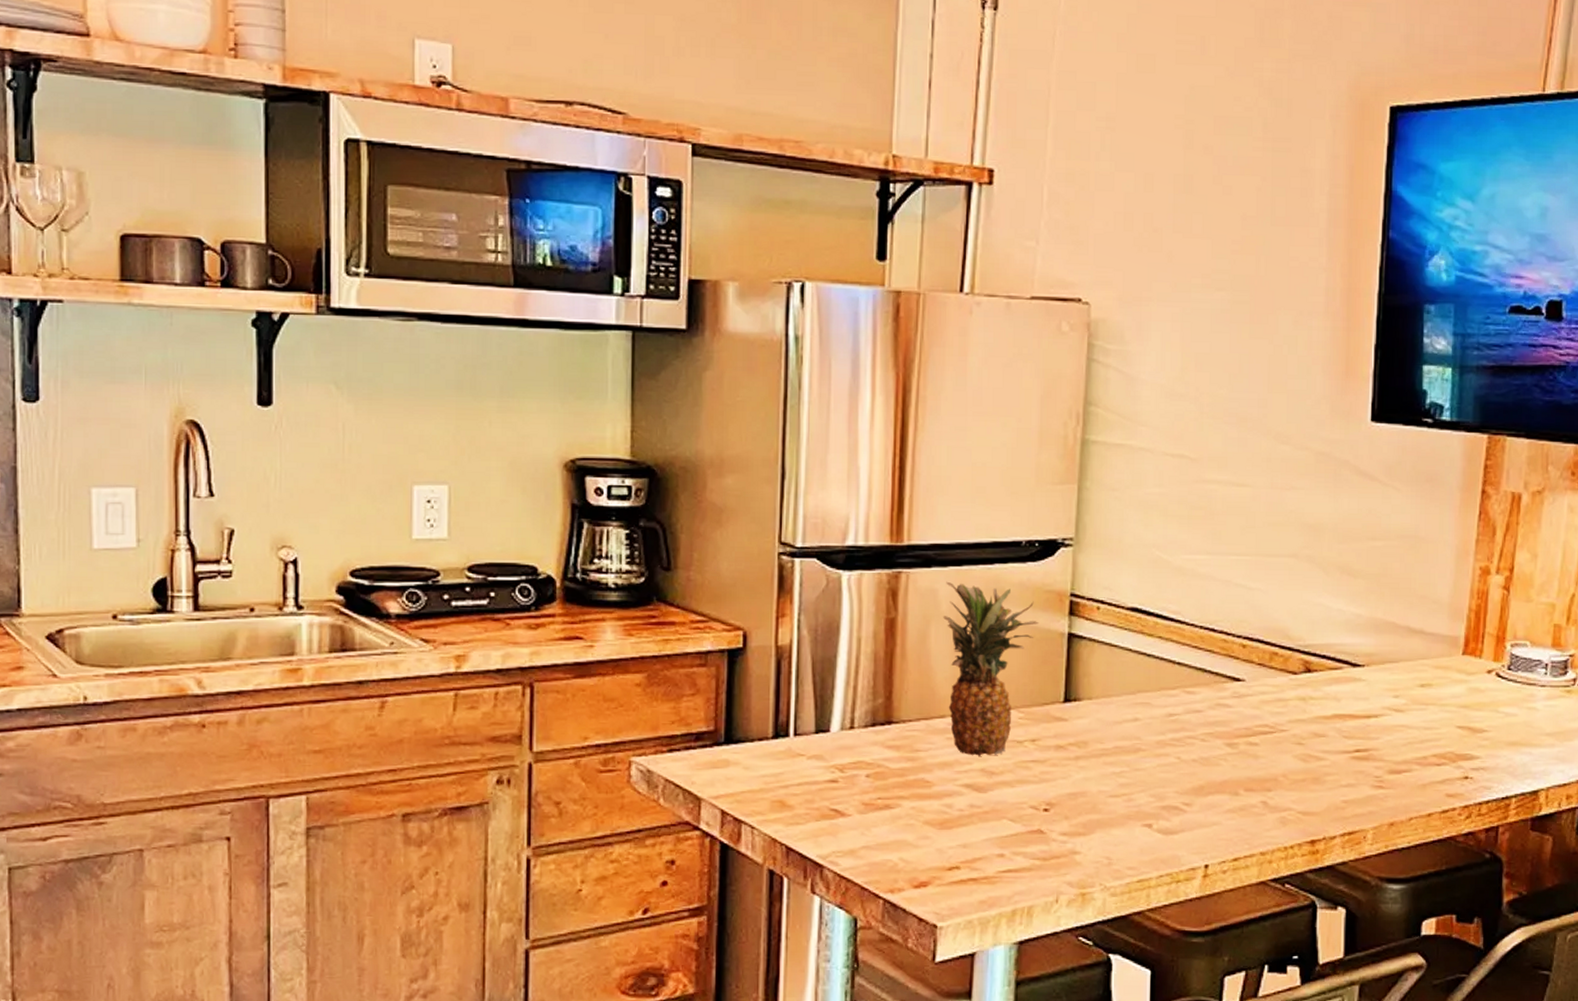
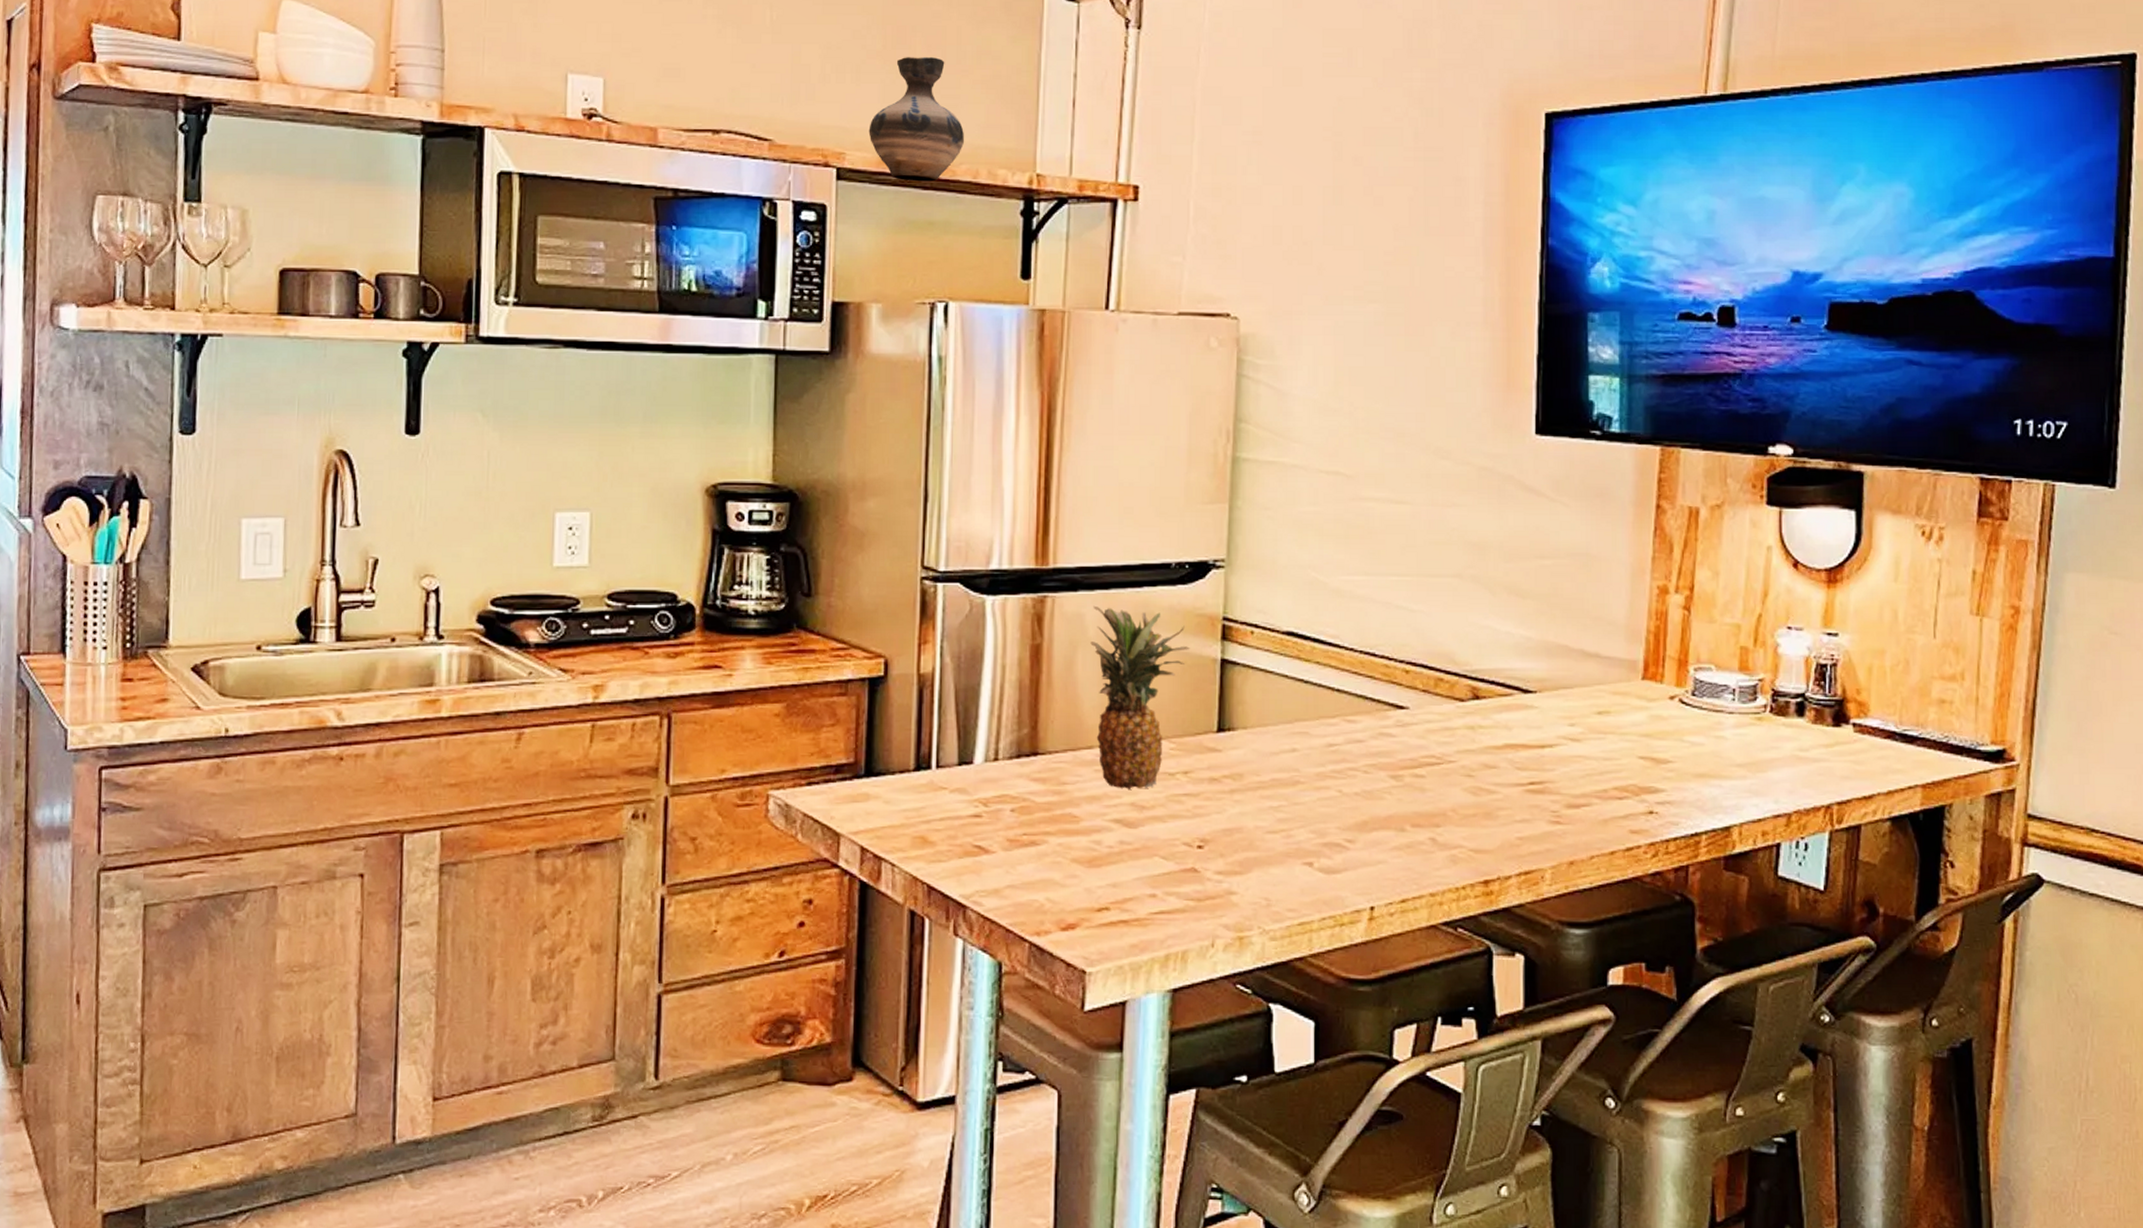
ceramic jug: none [724,32,820,160] -> present [868,57,964,182]

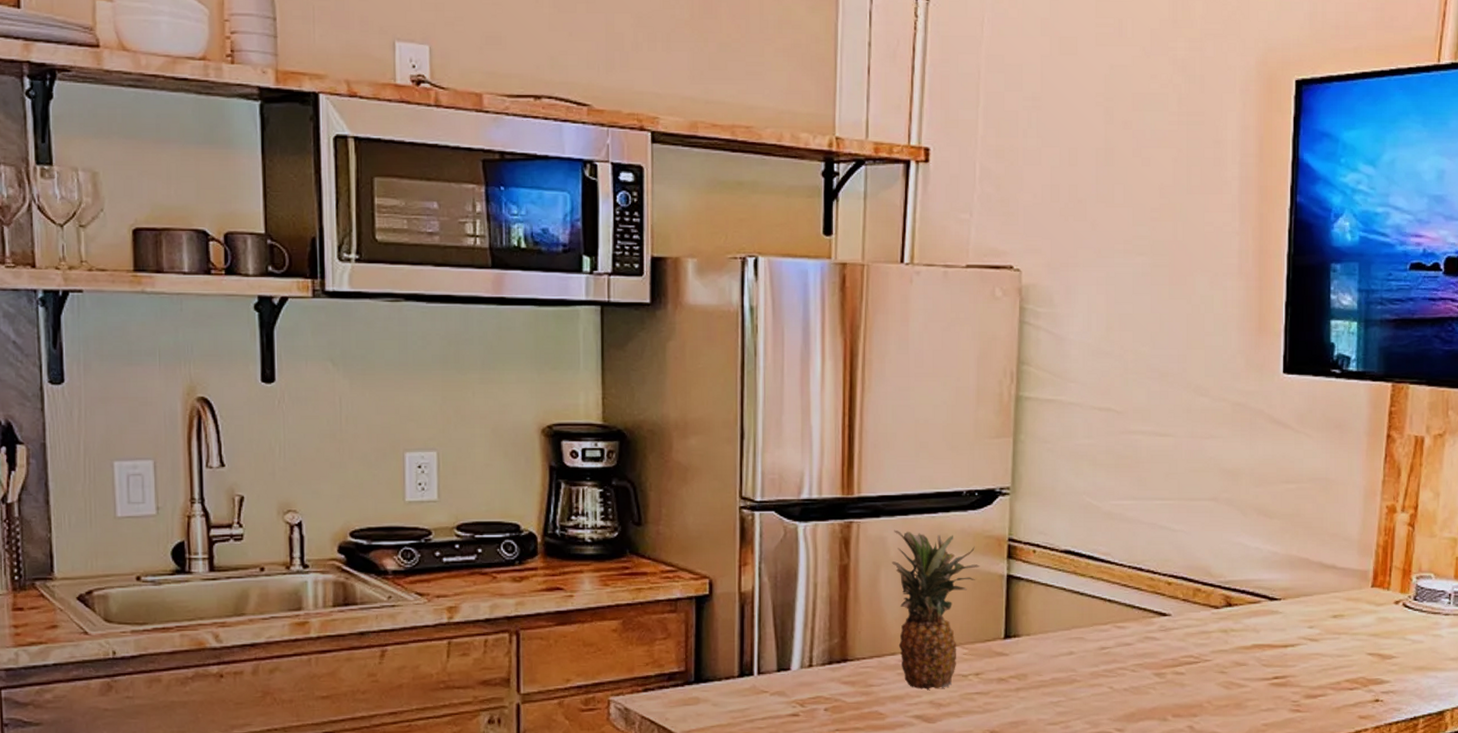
ceramic jug: present [868,57,964,182] -> none [680,26,768,144]

